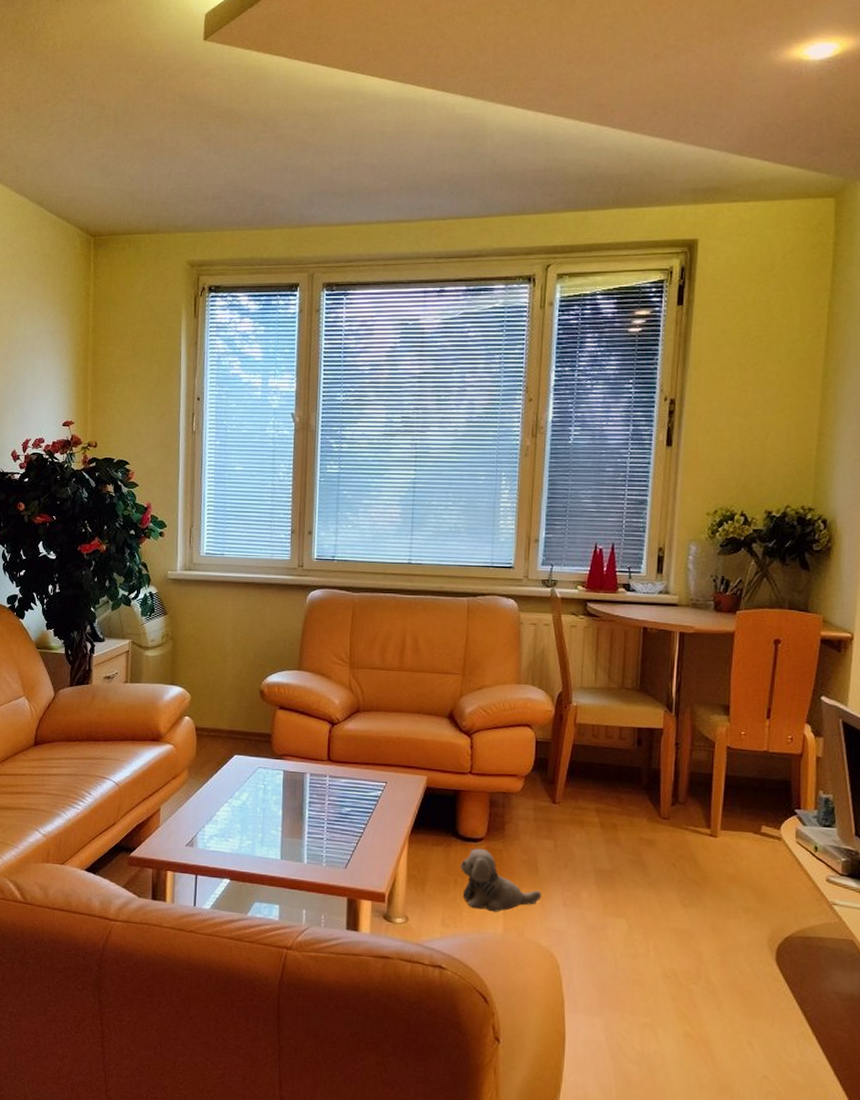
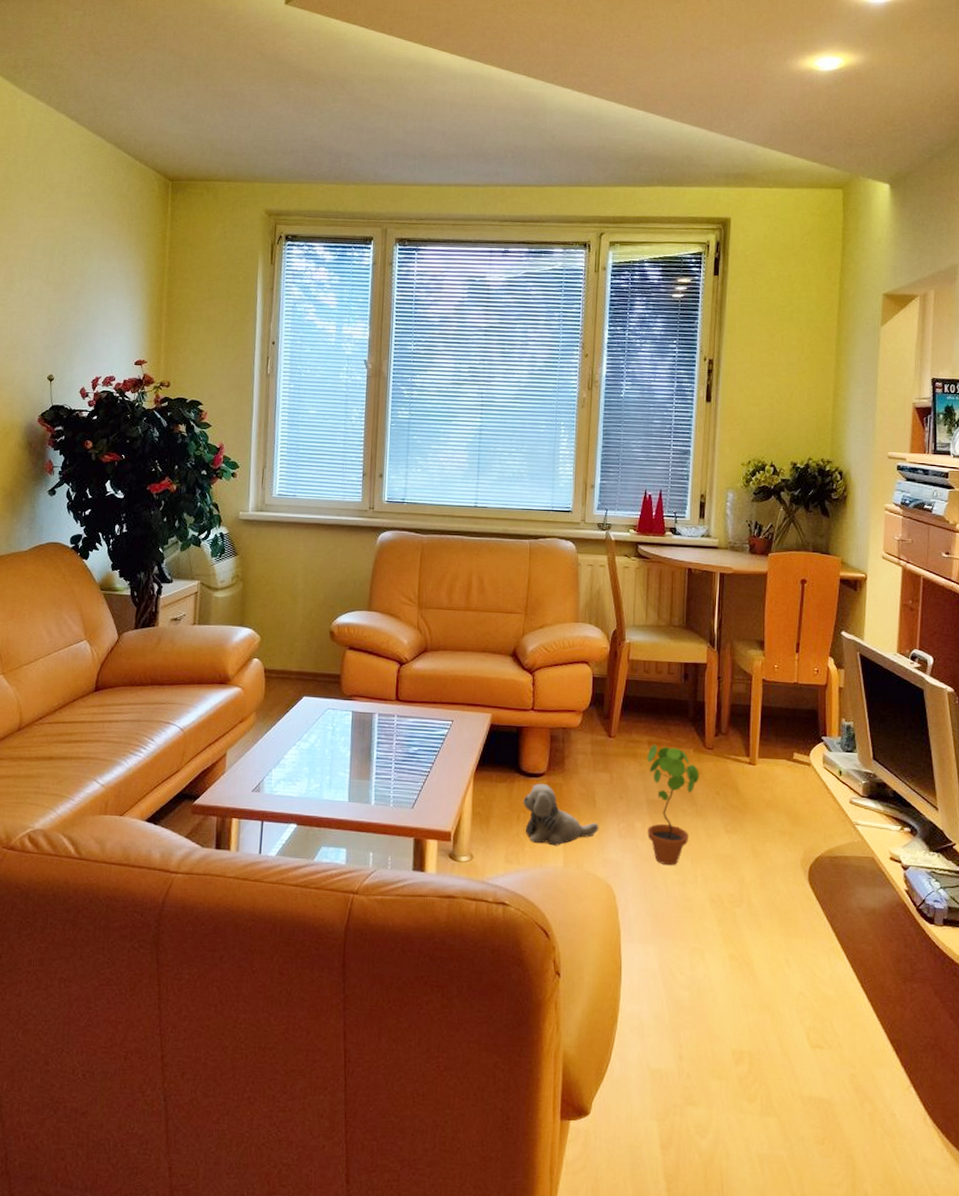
potted plant: none [594,812,653,938] -> present [647,744,699,866]

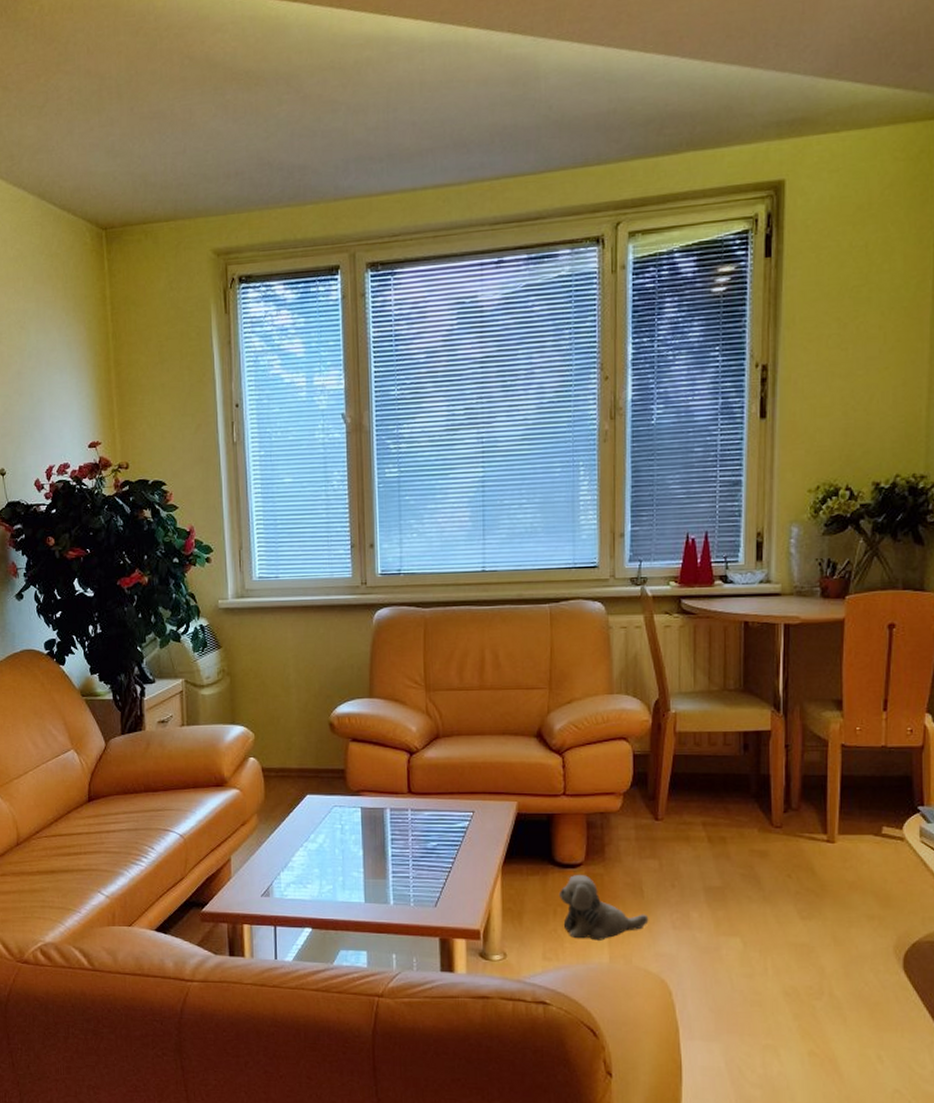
potted plant: present [647,744,699,866] -> none [702,825,766,958]

